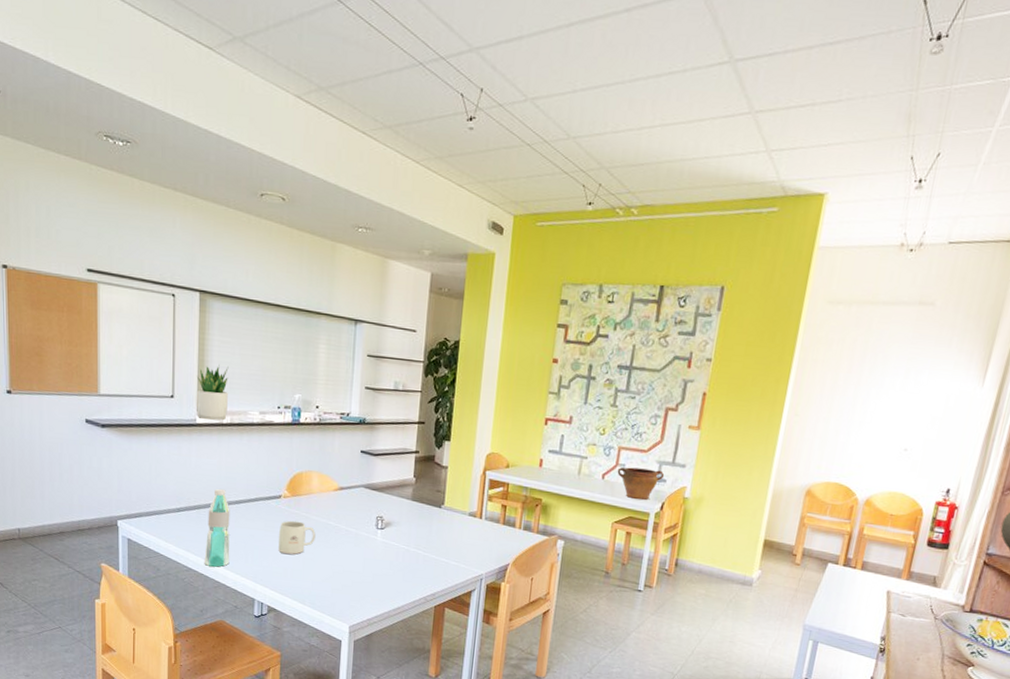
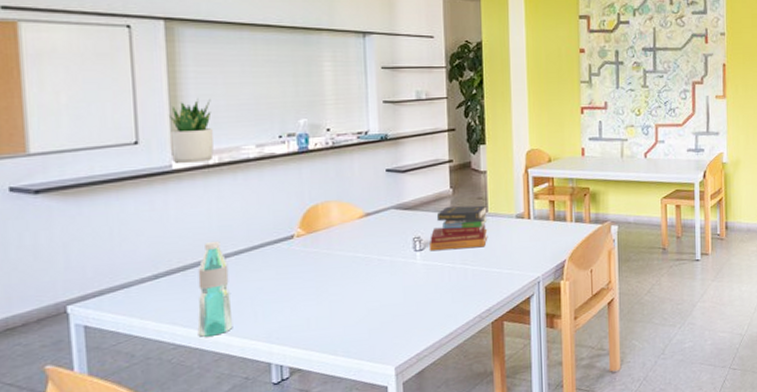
mug: present [278,520,316,555] -> none [295,260,342,302]
books: none [390,494,444,537] -> present [430,205,488,252]
ceramic pot: present [617,467,665,501] -> none [658,141,702,173]

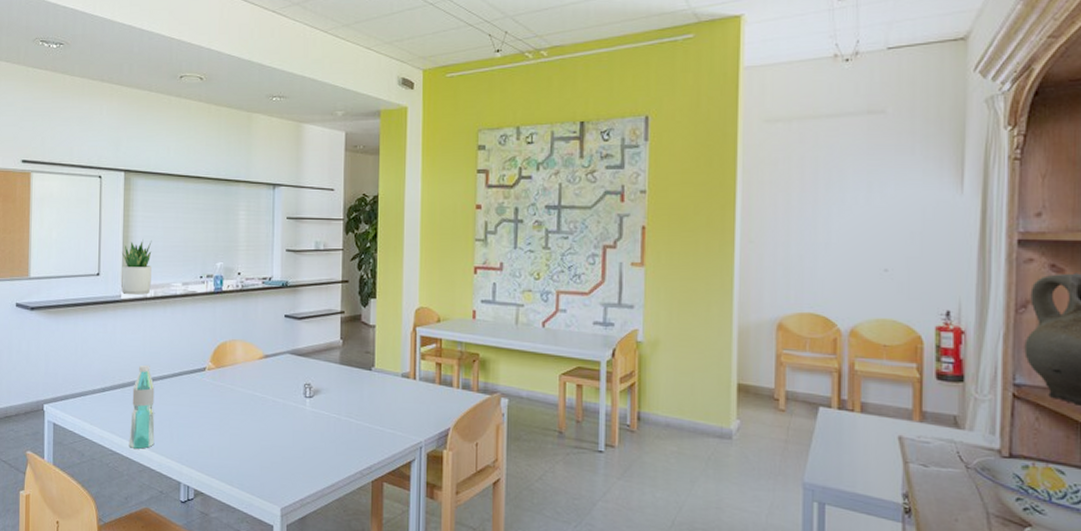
books: present [430,205,488,252] -> none [319,358,374,403]

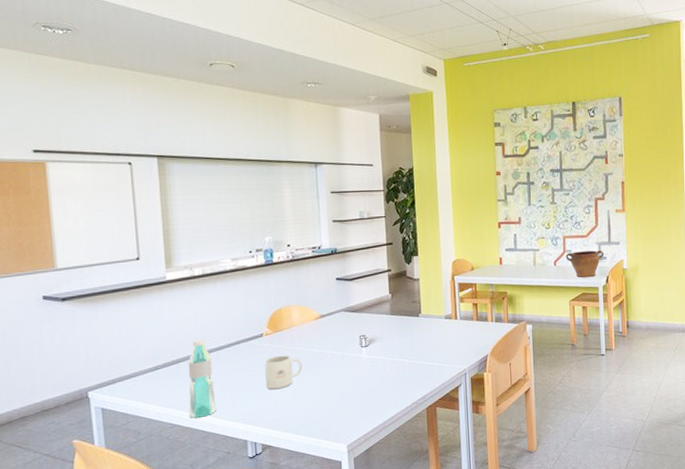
planter: present [121,239,152,296] -> none [163,221,198,276]
mug: none [204,394,242,432] -> present [265,355,303,390]
ceramic pot: none [558,312,612,348] -> present [565,250,604,278]

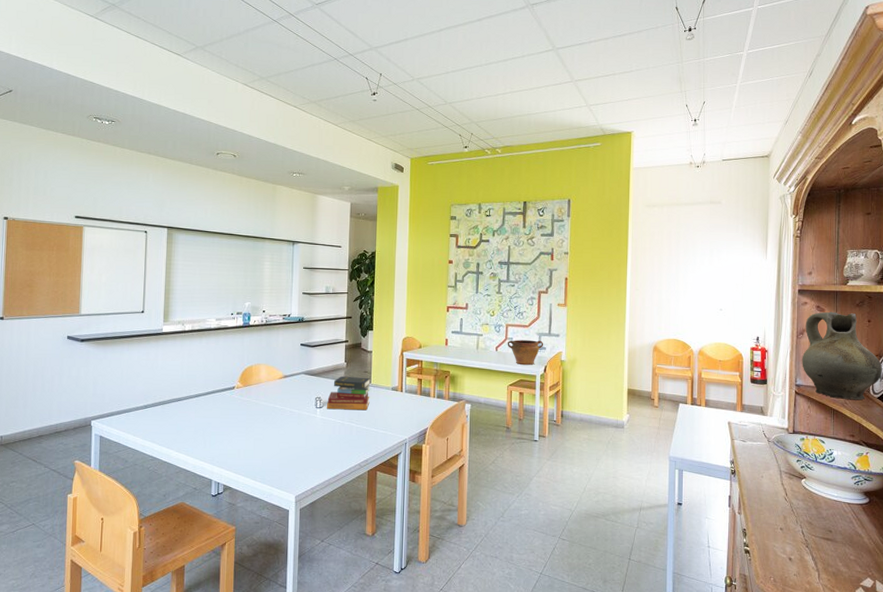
water bottle: present [188,338,217,418] -> none [167,385,191,454]
mug: present [265,355,303,390] -> none [233,407,265,437]
books: none [373,308,422,348] -> present [327,377,371,411]

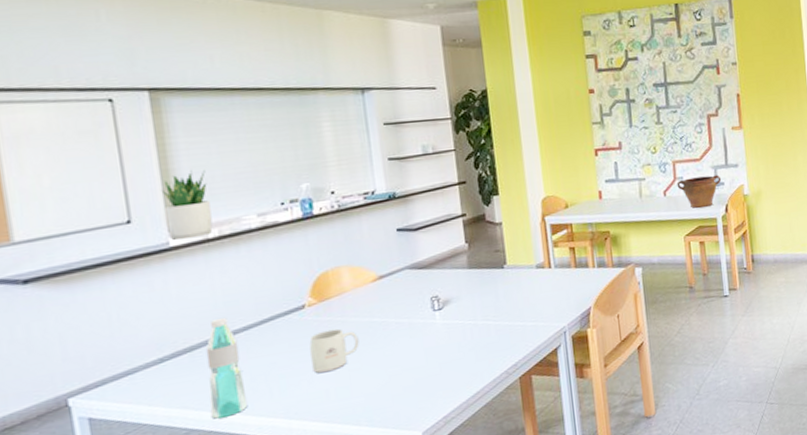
planter: none [163,283,191,329] -> present [163,170,213,241]
water bottle: none [167,385,191,454] -> present [205,317,248,419]
mug: none [233,407,265,437] -> present [309,328,359,373]
books: present [327,377,371,411] -> none [448,258,509,310]

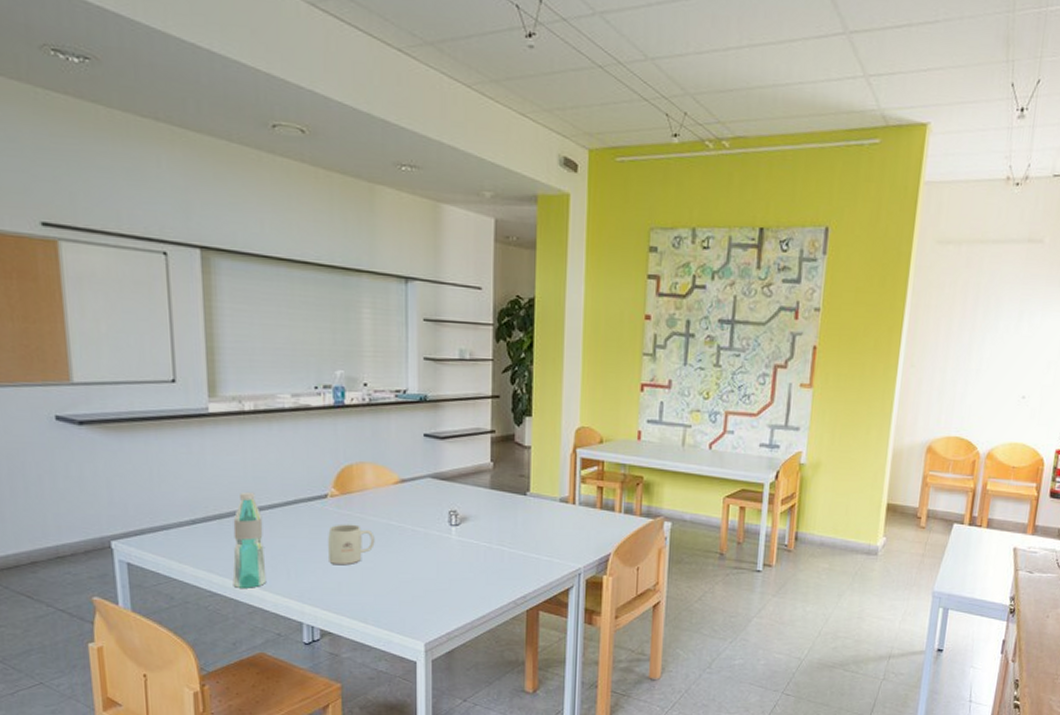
planter: present [163,170,213,241] -> none [206,338,249,409]
ceramic pot: present [676,175,722,209] -> none [725,434,778,470]

